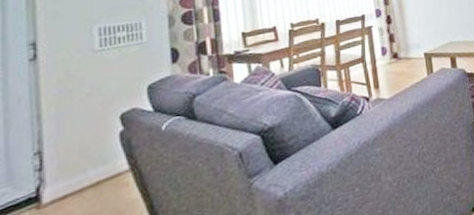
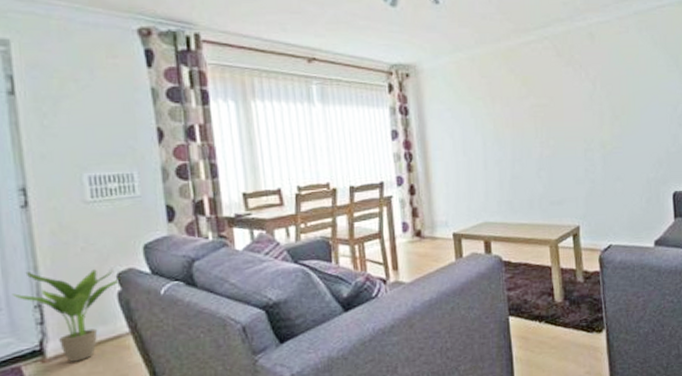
potted plant: none [12,110,123,206] -> present [12,268,120,362]

